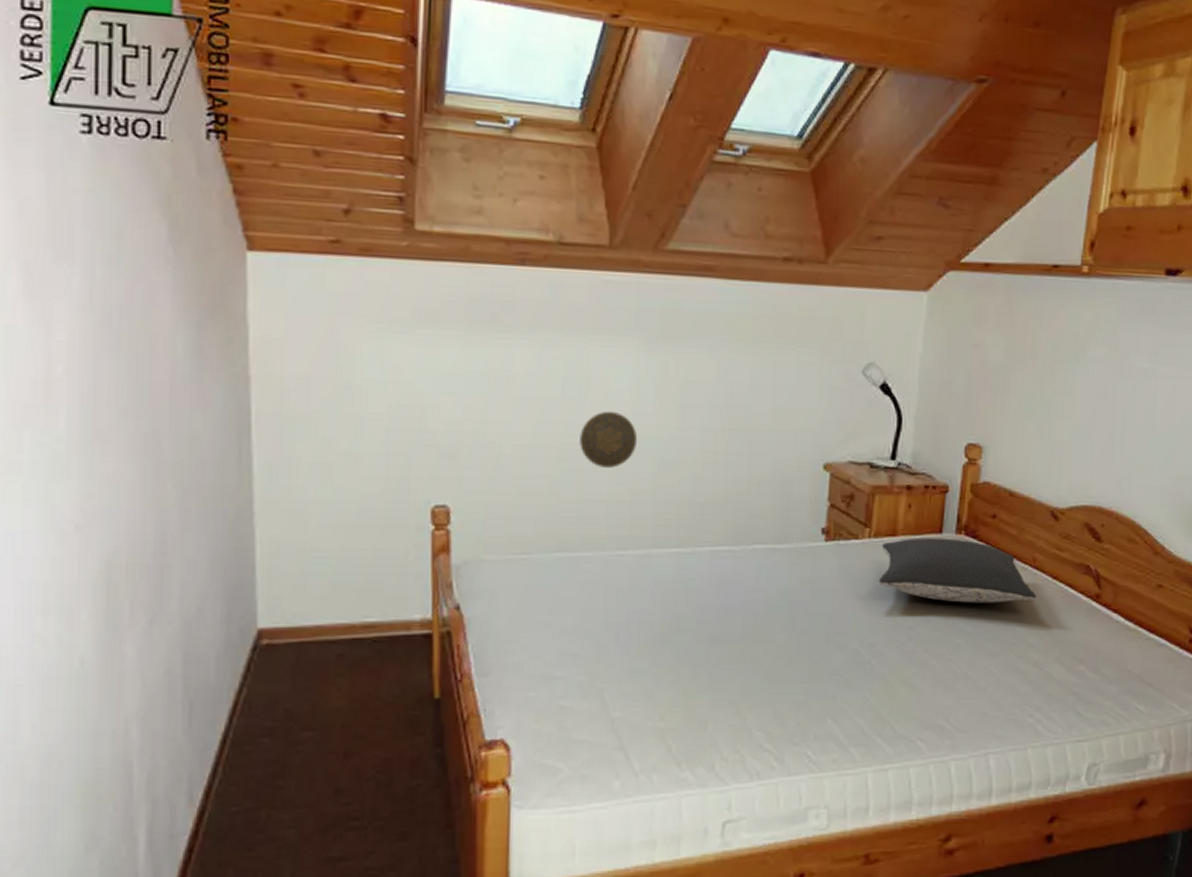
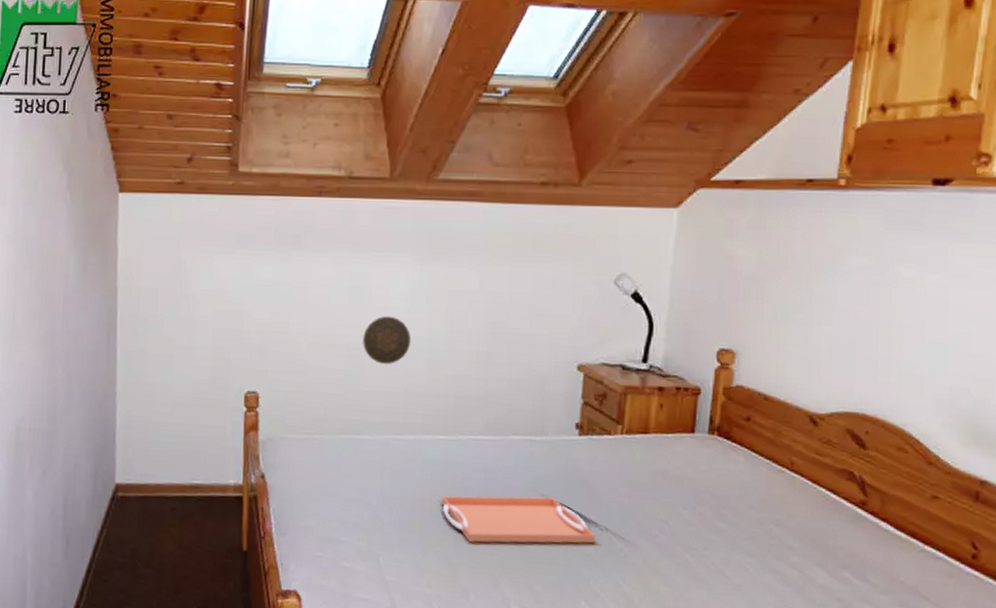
serving tray: none [675,610,843,666] -> present [441,496,596,544]
pillow: present [878,538,1037,603] -> none [631,436,795,504]

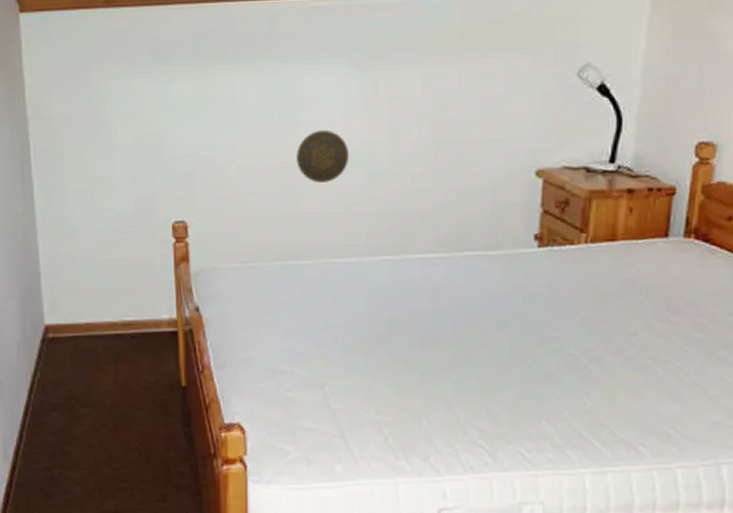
serving tray: present [441,496,596,544] -> none [388,314,558,366]

